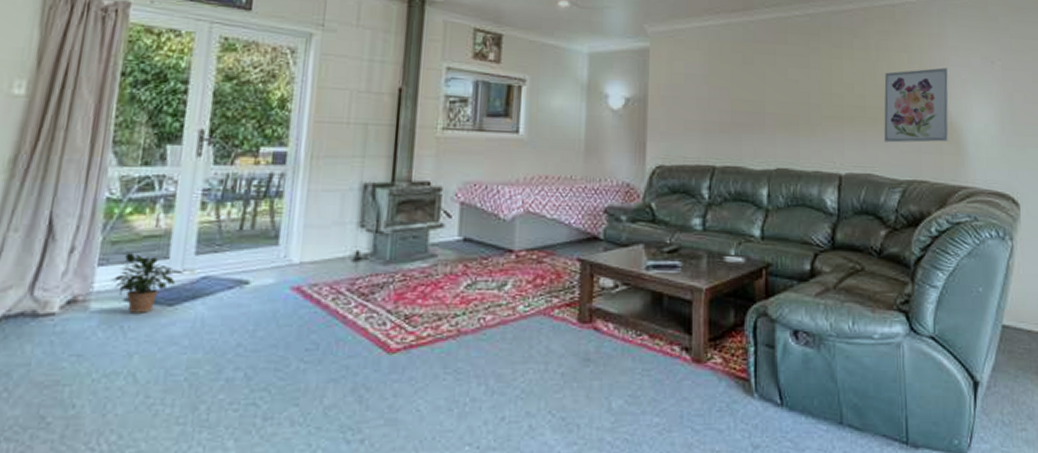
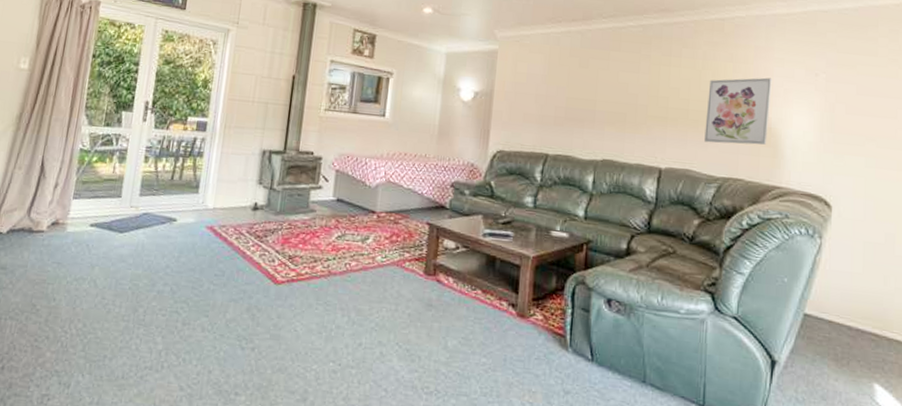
potted plant: present [110,253,184,313] -> none [81,191,131,237]

